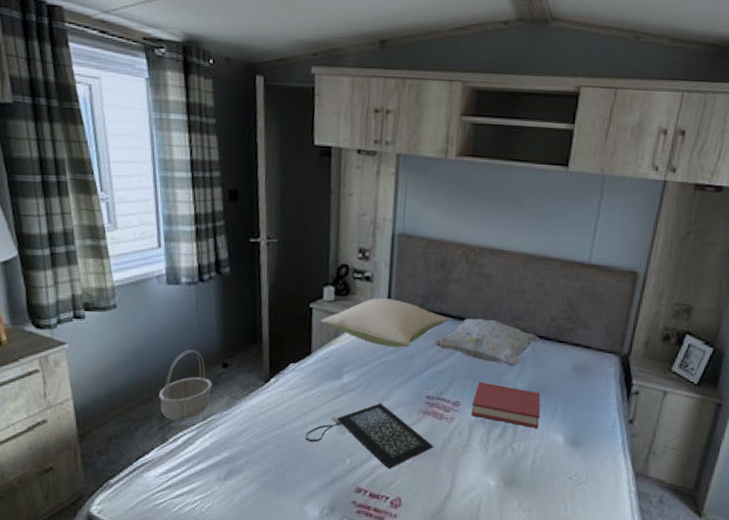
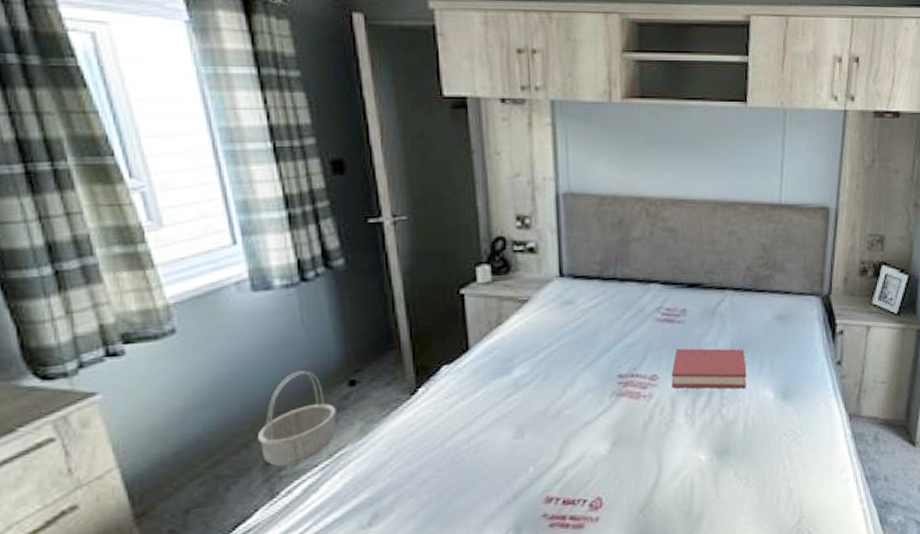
clutch bag: present [305,402,434,469] -> none [472,392,634,468]
pillow: present [321,298,449,348] -> none [477,270,634,327]
decorative pillow: present [433,318,540,367] -> none [618,277,737,327]

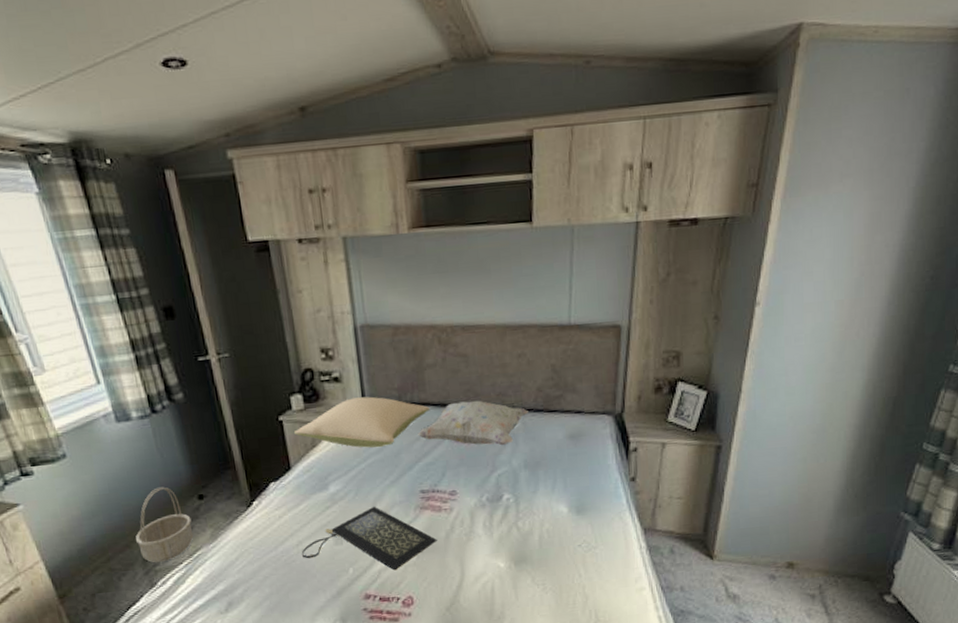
clutch bag: none [472,392,634,468] -> present [301,506,437,571]
pillow: none [477,270,634,327] -> present [294,396,431,448]
decorative pillow: none [618,277,737,327] -> present [417,400,528,446]
hardback book: present [671,348,747,389] -> none [469,466,541,504]

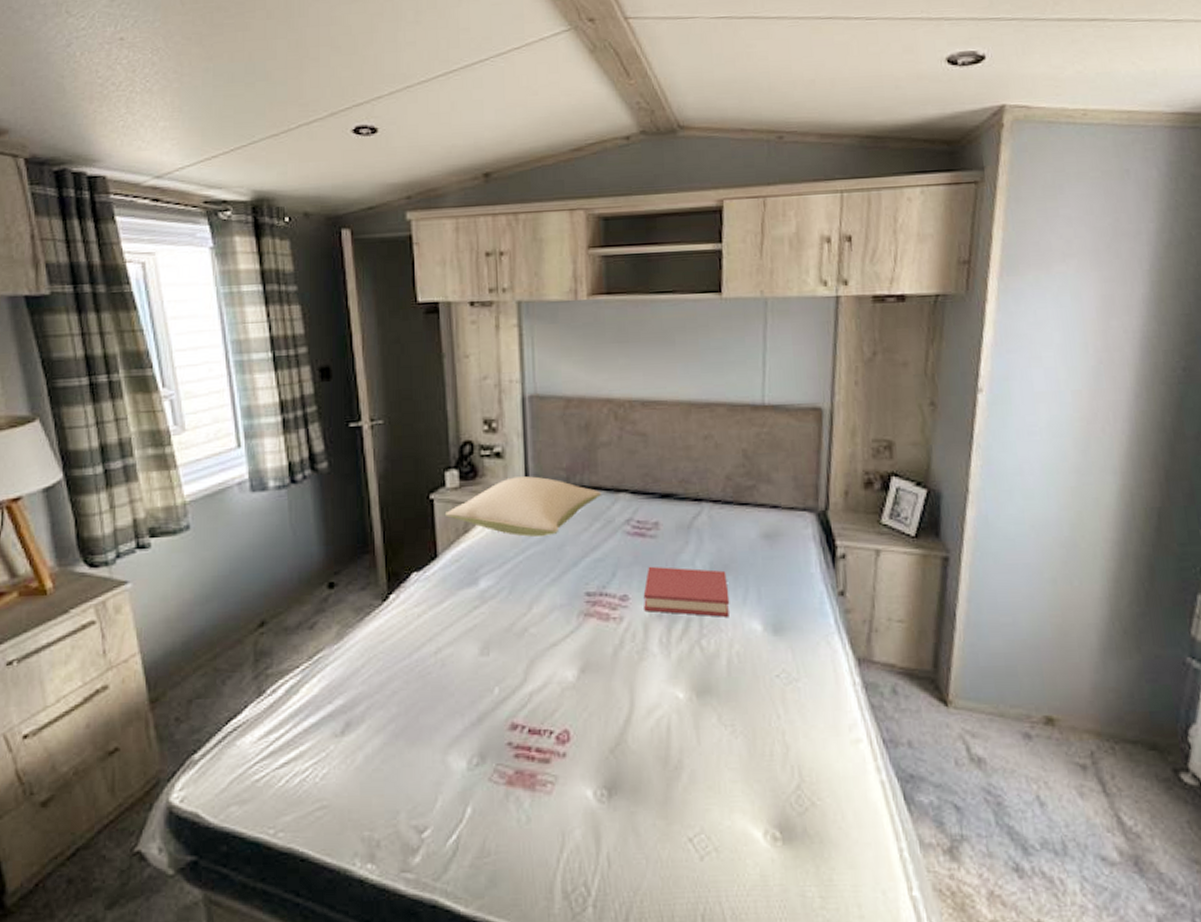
basket: present [135,487,194,563] -> none [249,570,317,665]
clutch bag: present [301,506,437,571] -> none [439,608,603,694]
decorative pillow: present [417,400,528,446] -> none [586,486,716,543]
hardback book: none [469,466,541,504] -> present [643,566,730,617]

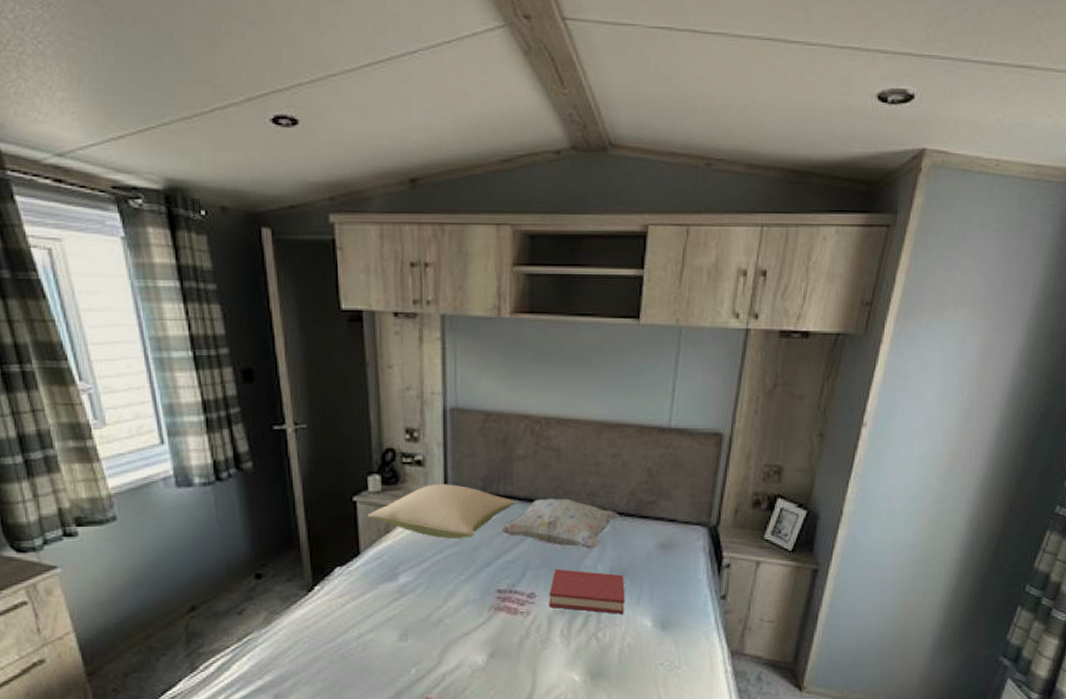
decorative pillow: none [586,486,716,543] -> present [500,498,619,549]

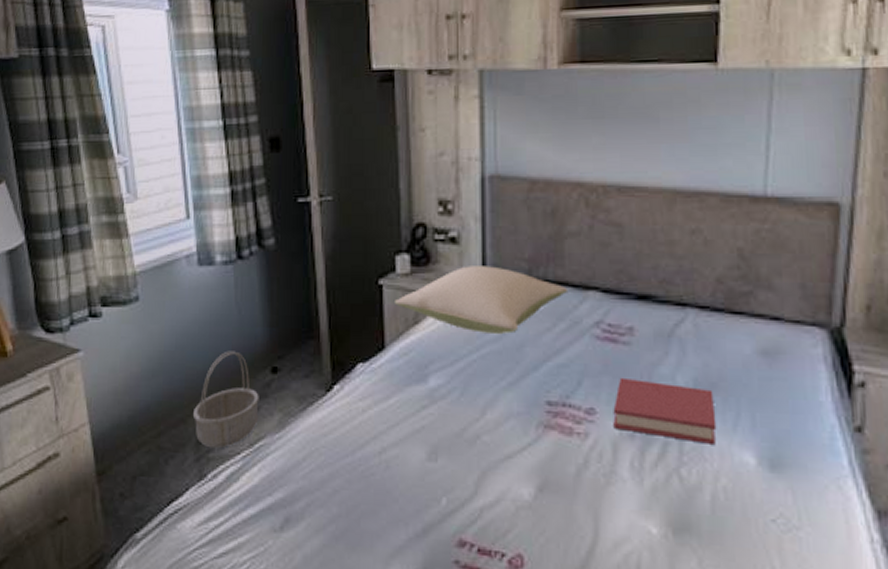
basket: none [180,561,246,645] -> present [192,351,259,449]
decorative pillow: present [500,498,619,549] -> none [549,286,703,353]

